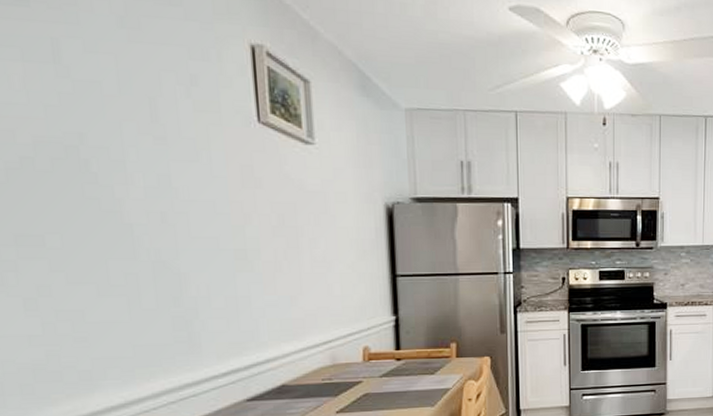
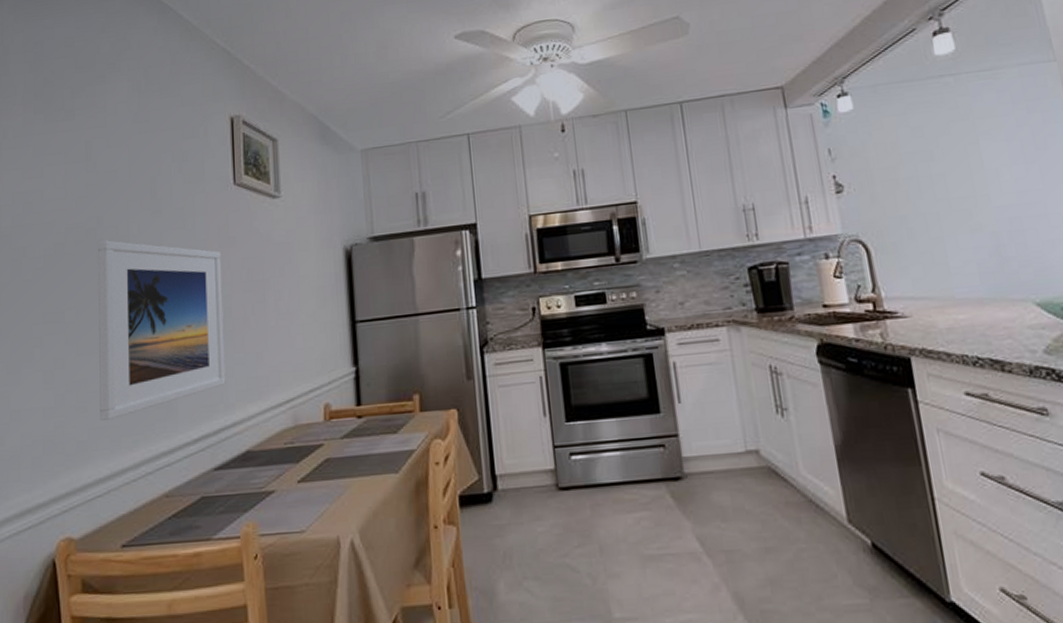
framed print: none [83,162,257,351] -> present [98,240,226,420]

